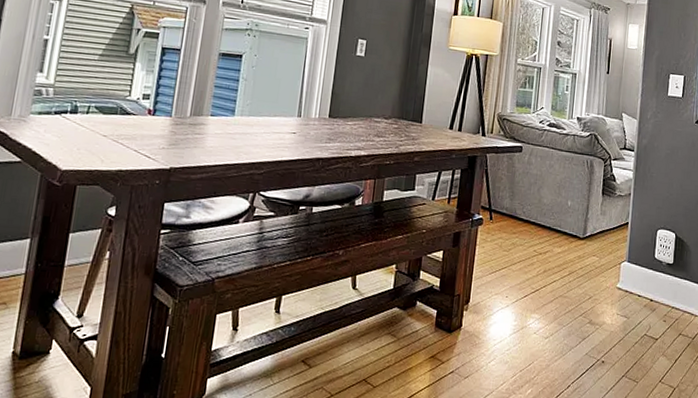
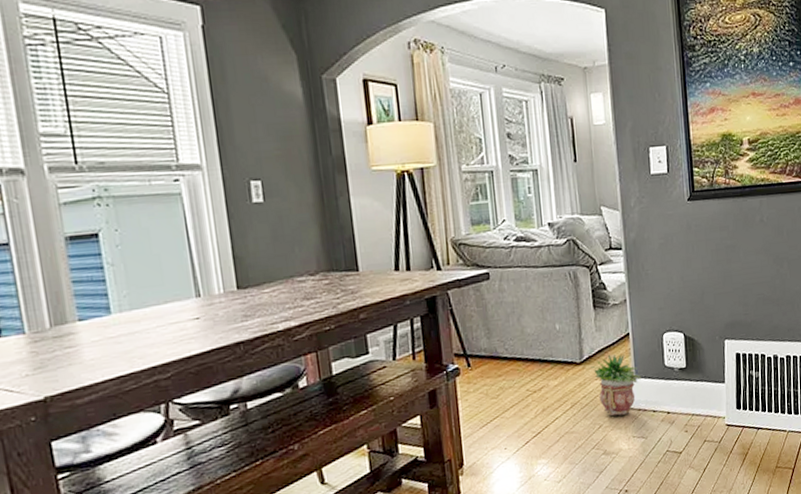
potted plant: none [591,236,633,293] -> present [591,354,642,416]

